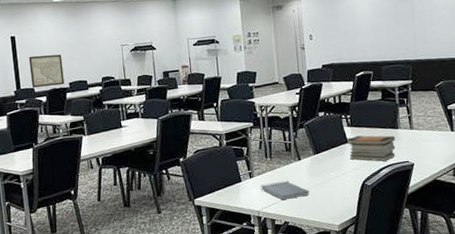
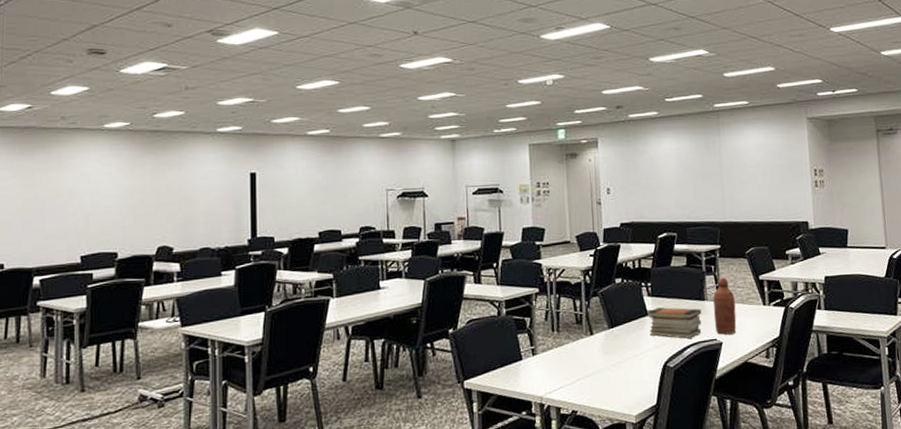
wall art: present [28,54,65,88] -> none [270,197,313,236]
spiral notebook: present [260,180,310,200] -> none [544,359,603,383]
bottle: none [406,108,427,157] -> present [713,277,737,335]

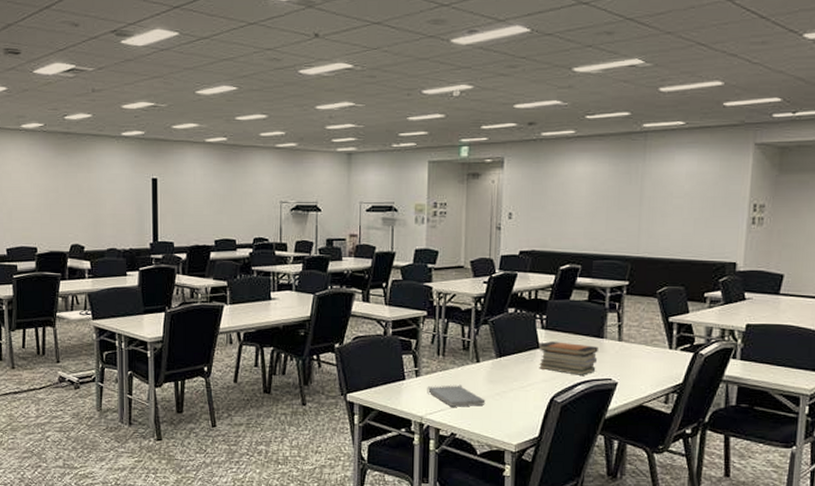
spiral notebook: none [544,359,603,383] -> present [427,384,486,407]
bottle: present [713,277,737,335] -> none [611,316,638,375]

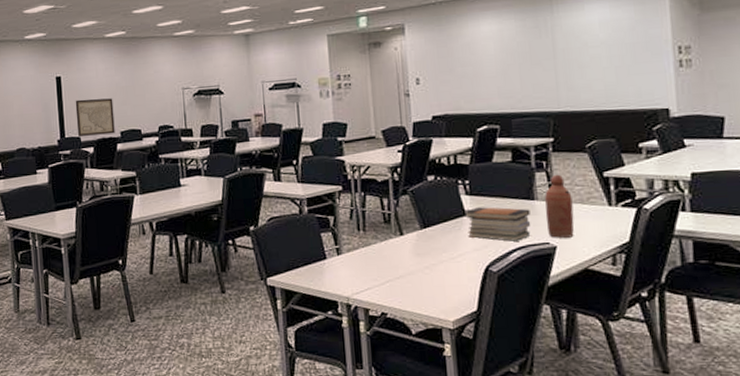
wall art: none [170,204,209,242] -> present [75,98,115,136]
spiral notebook: present [427,384,486,407] -> none [350,260,415,284]
bottle: none [611,316,638,375] -> present [545,174,574,238]

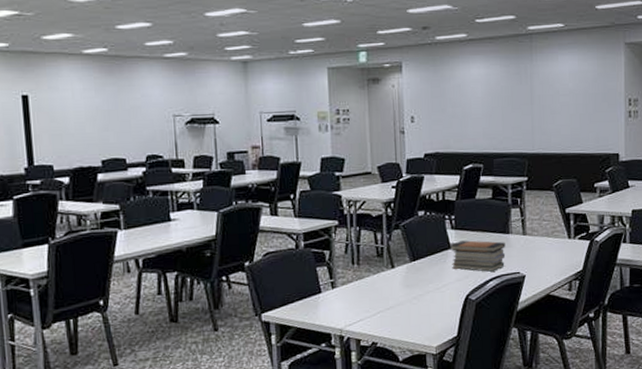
wall art: present [75,98,115,136] -> none [46,122,95,164]
bottle: present [545,174,574,238] -> none [517,210,541,268]

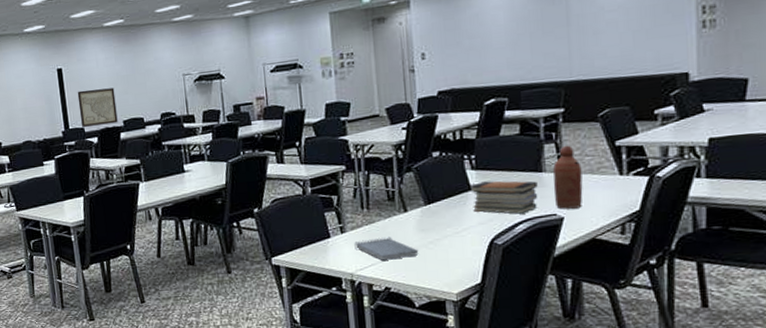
wall art: none [46,122,95,164] -> present [77,87,118,127]
spiral notebook: none [344,292,404,316] -> present [354,237,419,261]
bottle: none [517,210,541,268] -> present [553,145,583,209]

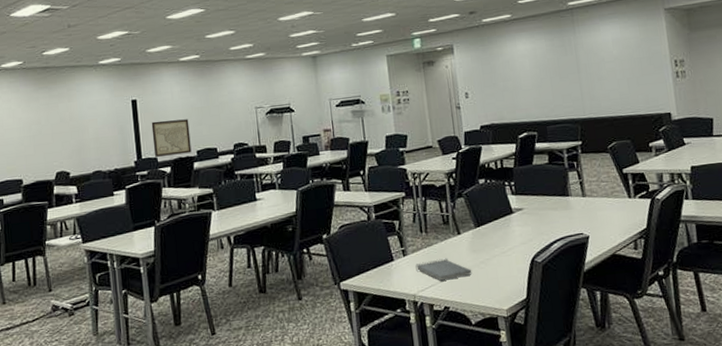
book stack: present [470,180,538,214] -> none [512,204,568,234]
bottle: present [553,145,583,209] -> none [577,172,603,229]

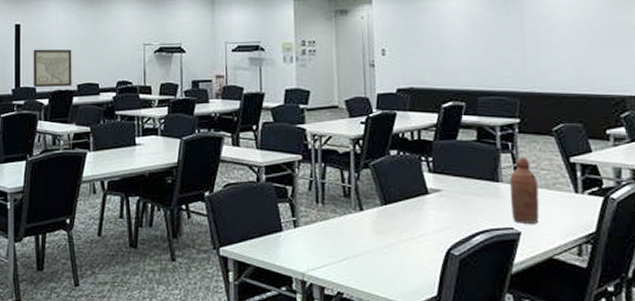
spiral notebook: present [415,258,472,281] -> none [307,236,374,262]
bottle: none [577,172,603,229] -> present [510,157,540,224]

